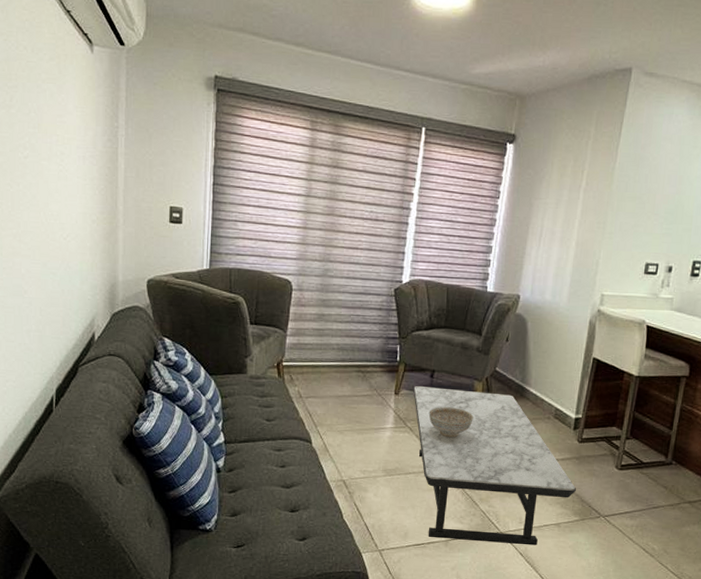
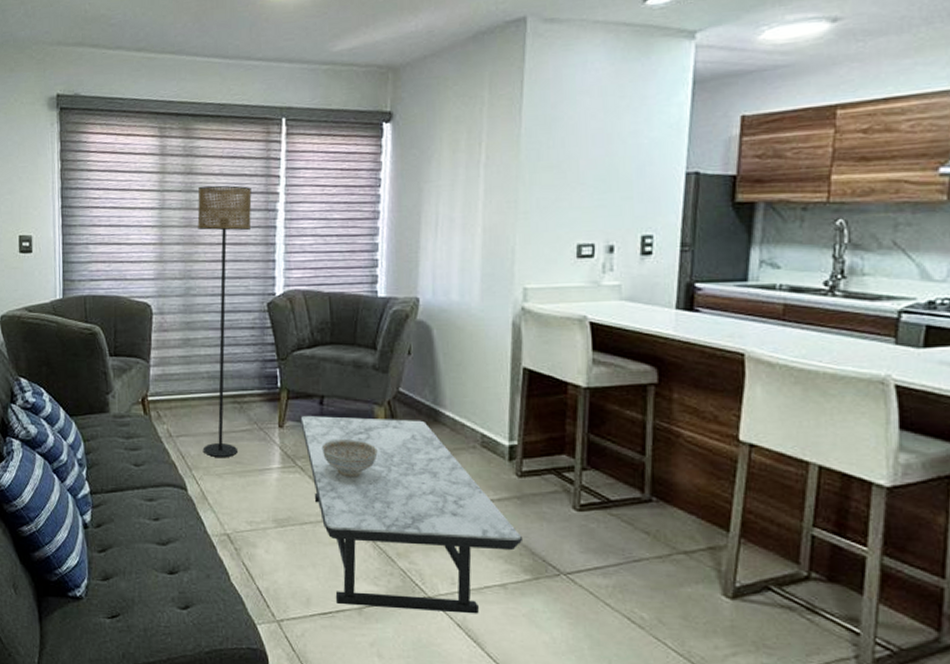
floor lamp: none [328,180,390,417] -> present [197,185,252,457]

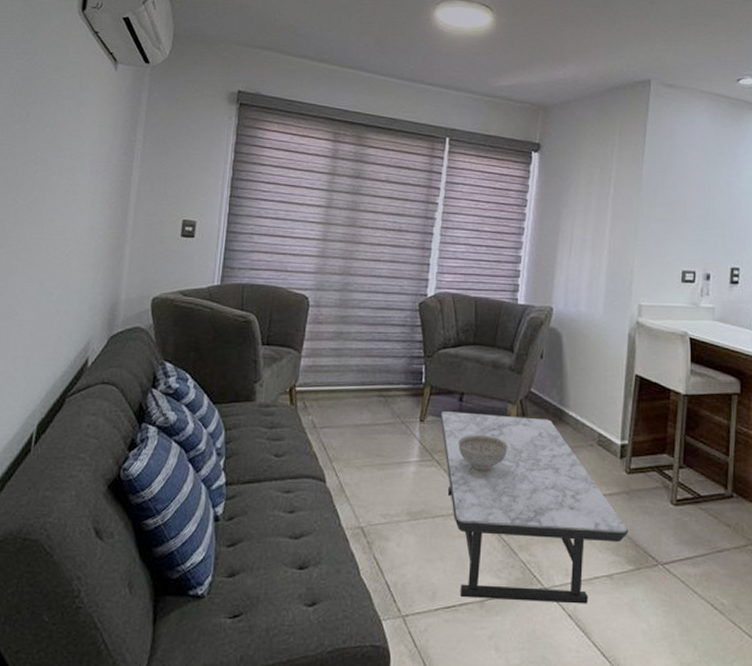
floor lamp: present [197,185,252,457] -> none [345,190,413,449]

